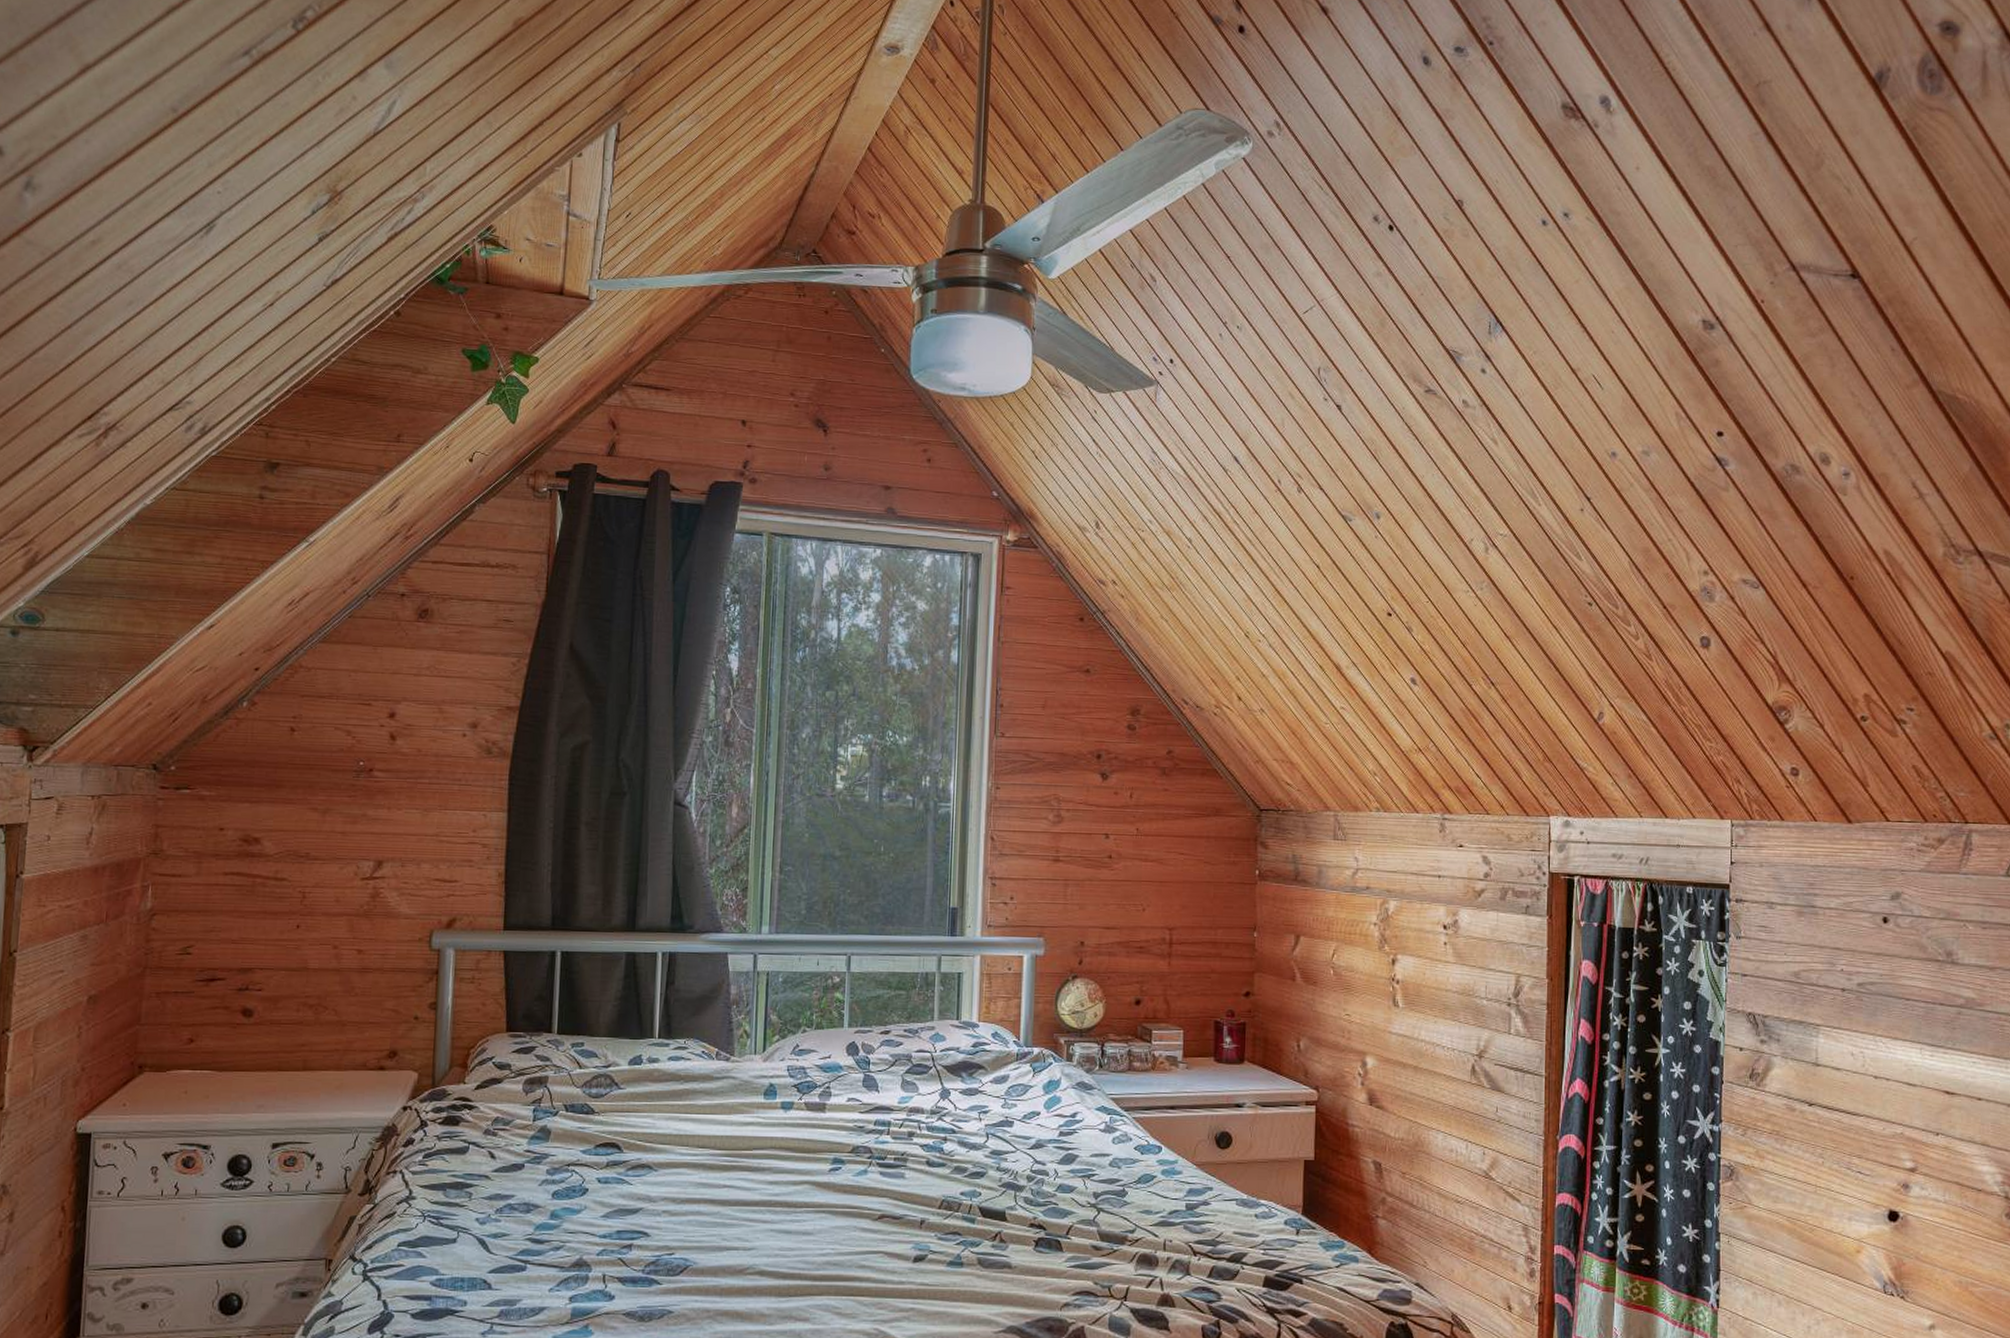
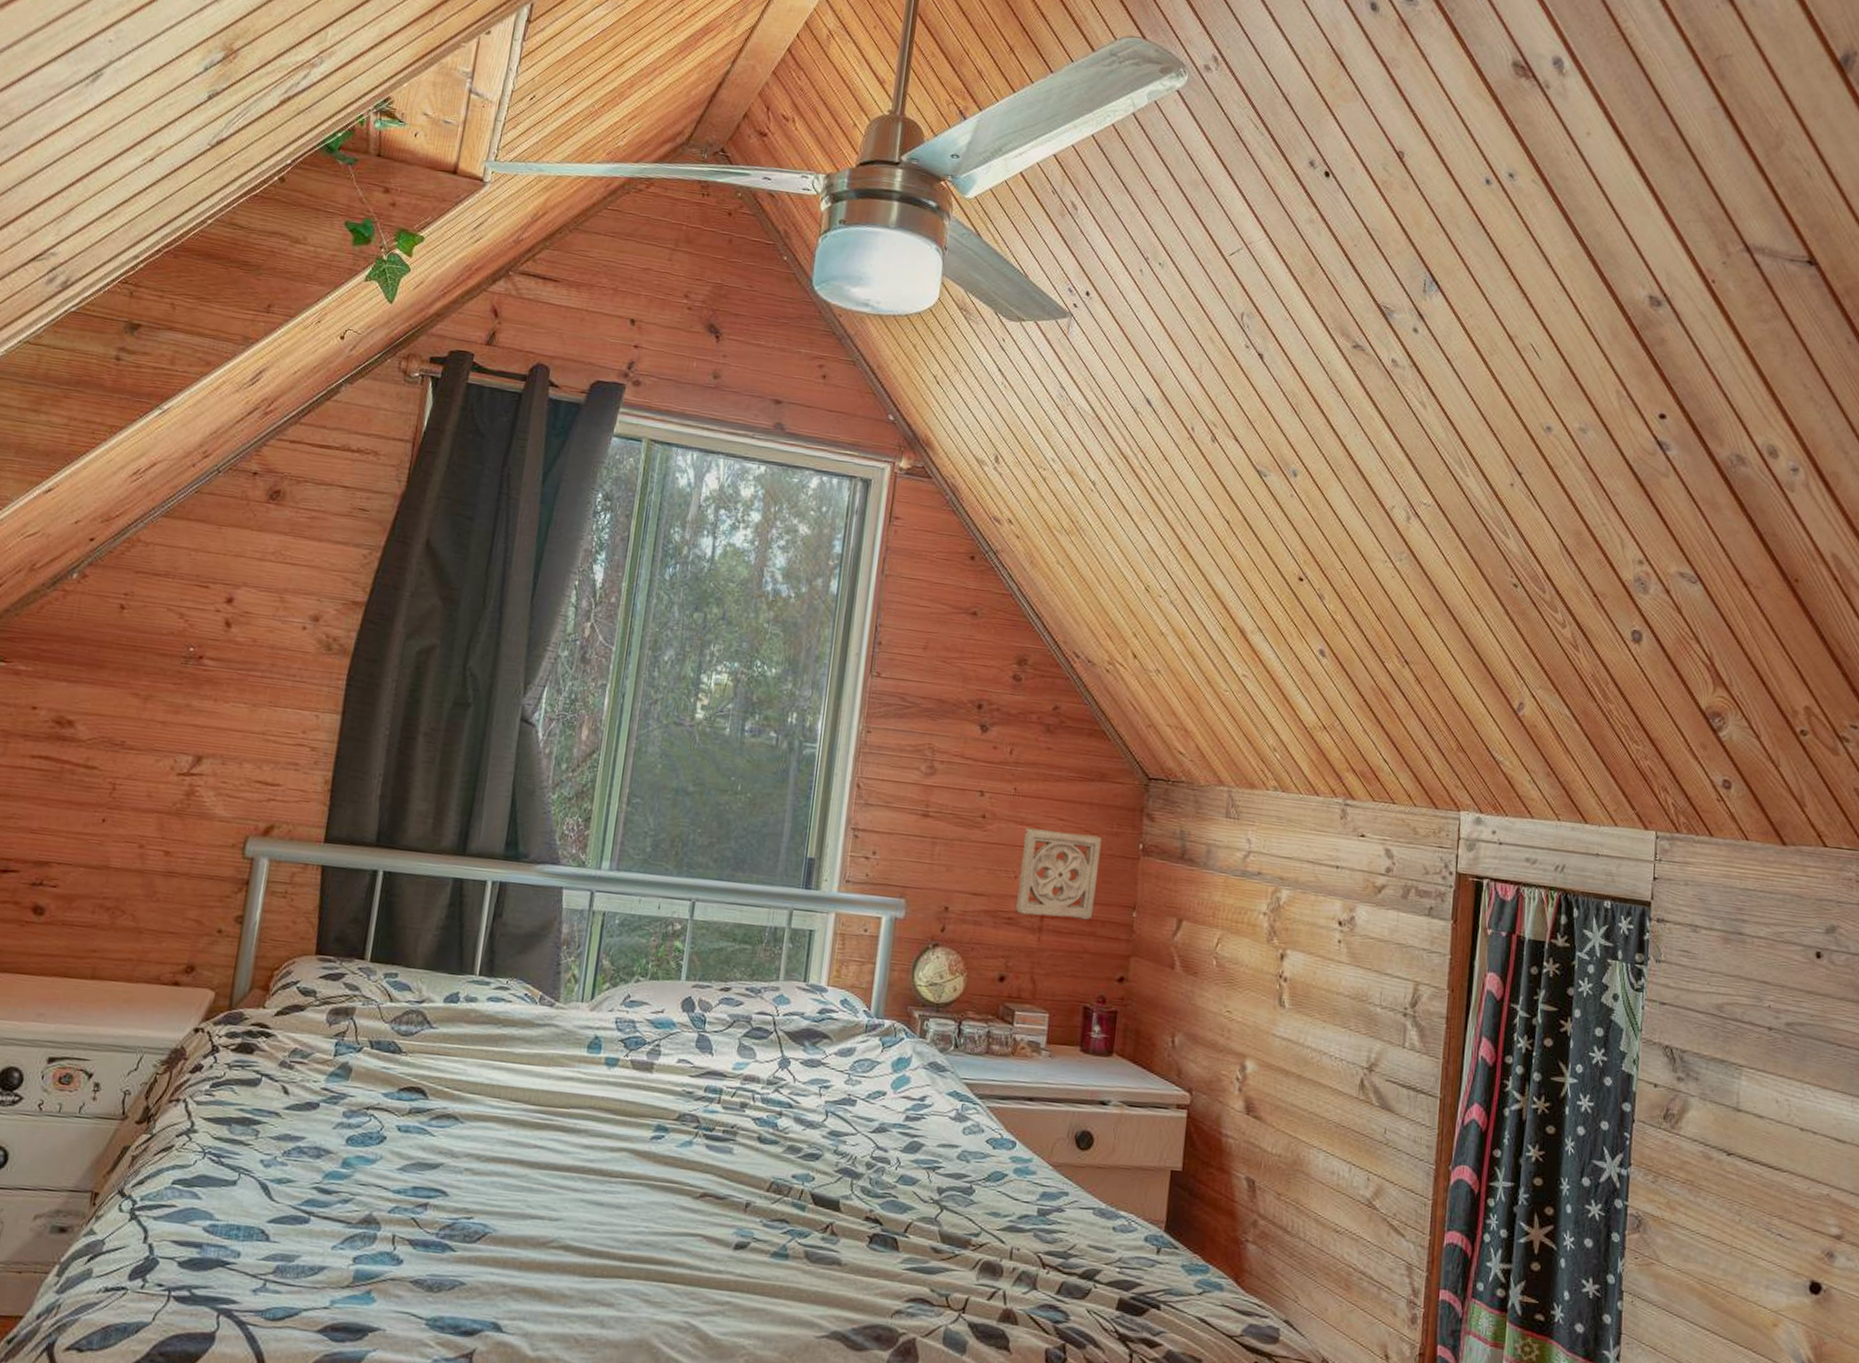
wall ornament: none [1146,864,1220,943] -> present [1016,828,1102,920]

